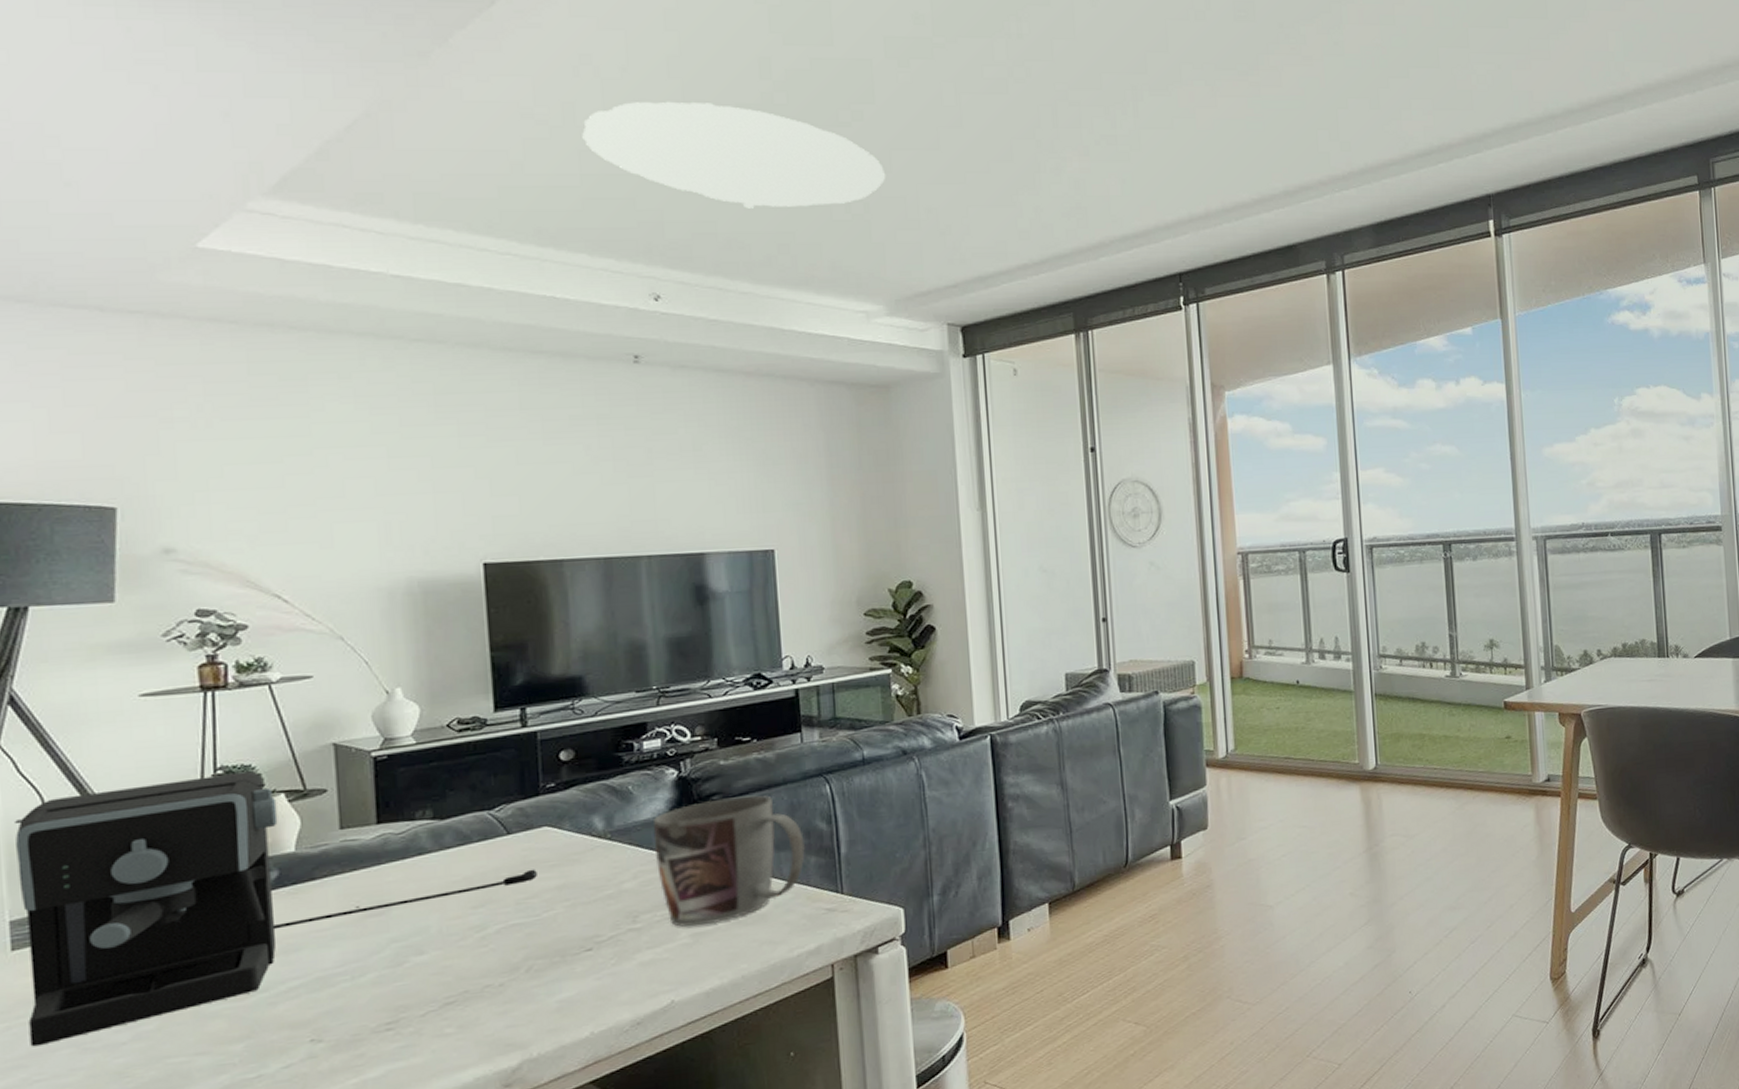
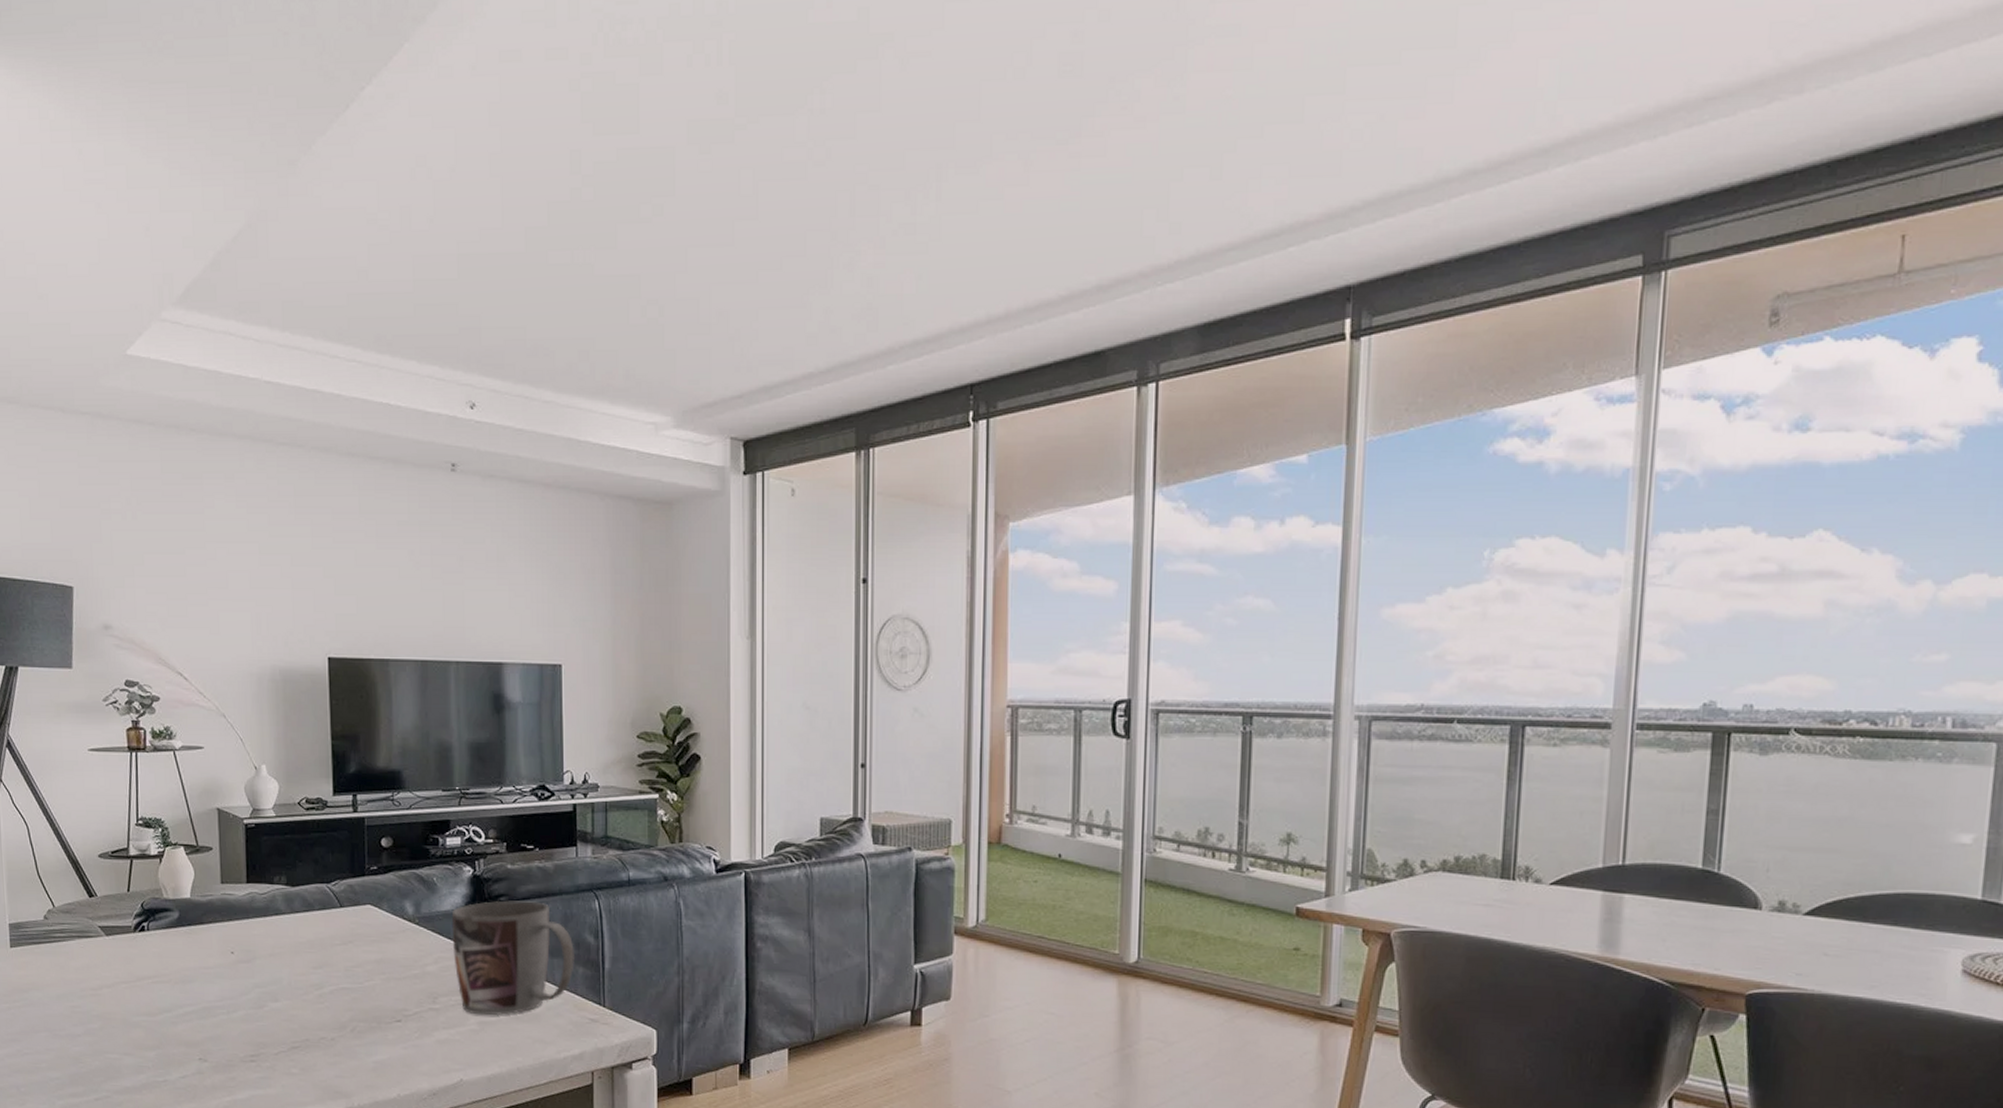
coffee maker: present [15,771,537,1047] -> none [11,824,361,1027]
ceiling light: present [582,101,886,209] -> none [416,201,682,313]

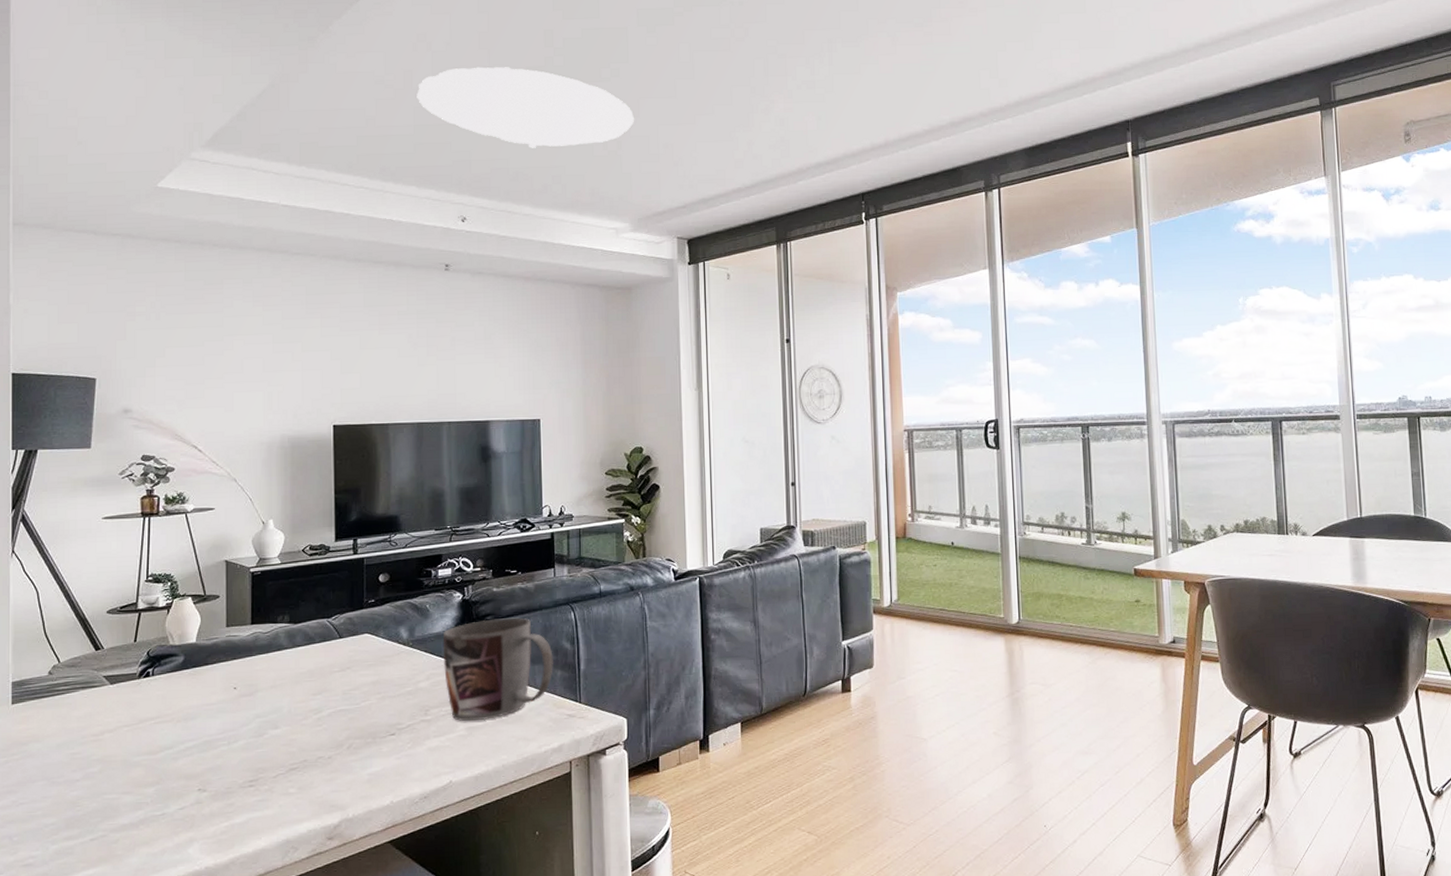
ceiling light: none [416,201,682,313] -> present [417,67,635,148]

